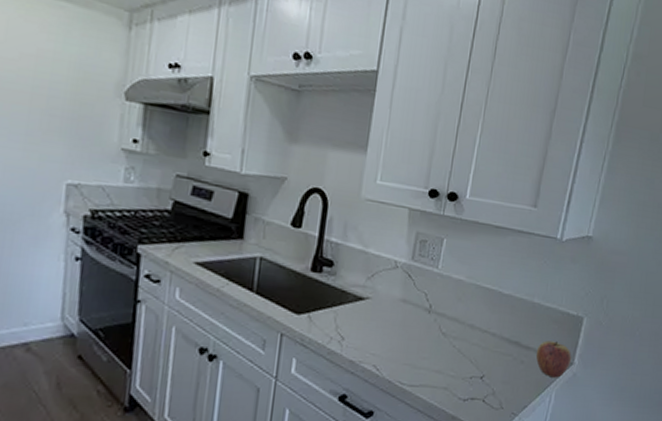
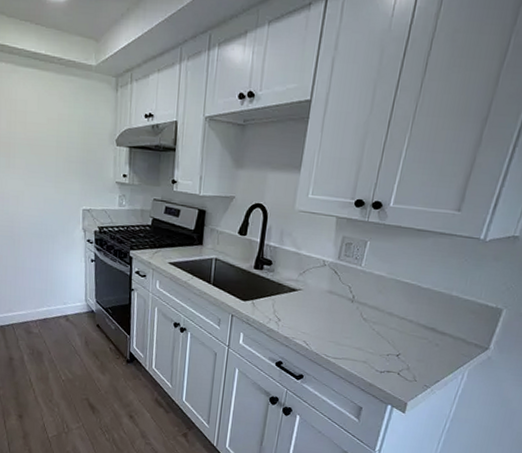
apple: present [535,340,572,378] -> none [450,328,488,360]

